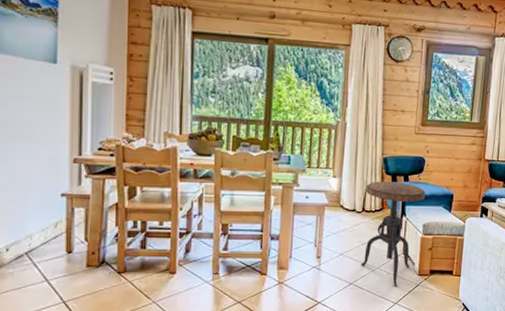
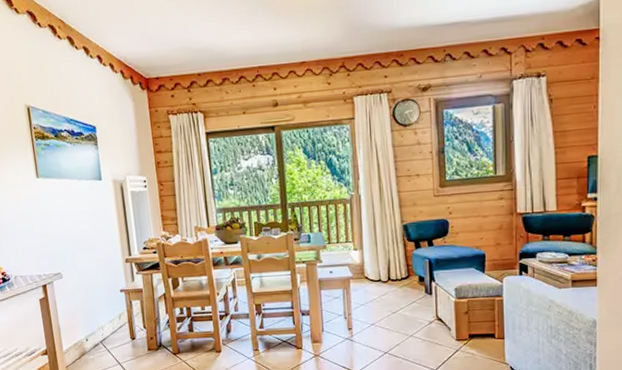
side table: present [361,181,425,286] -> none [388,247,453,353]

